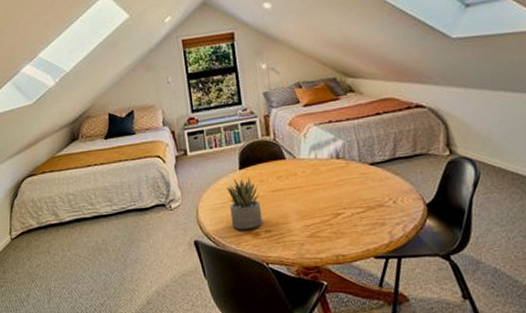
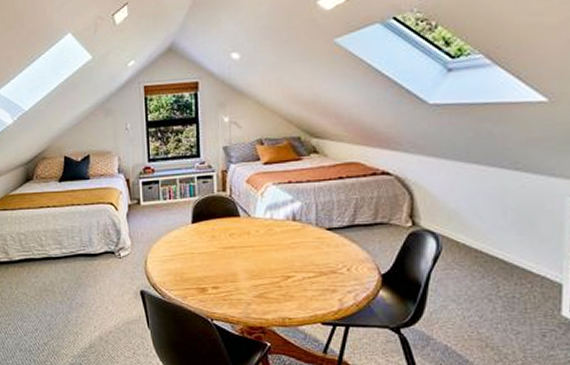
succulent plant: present [226,177,263,230] -> none [176,232,211,284]

